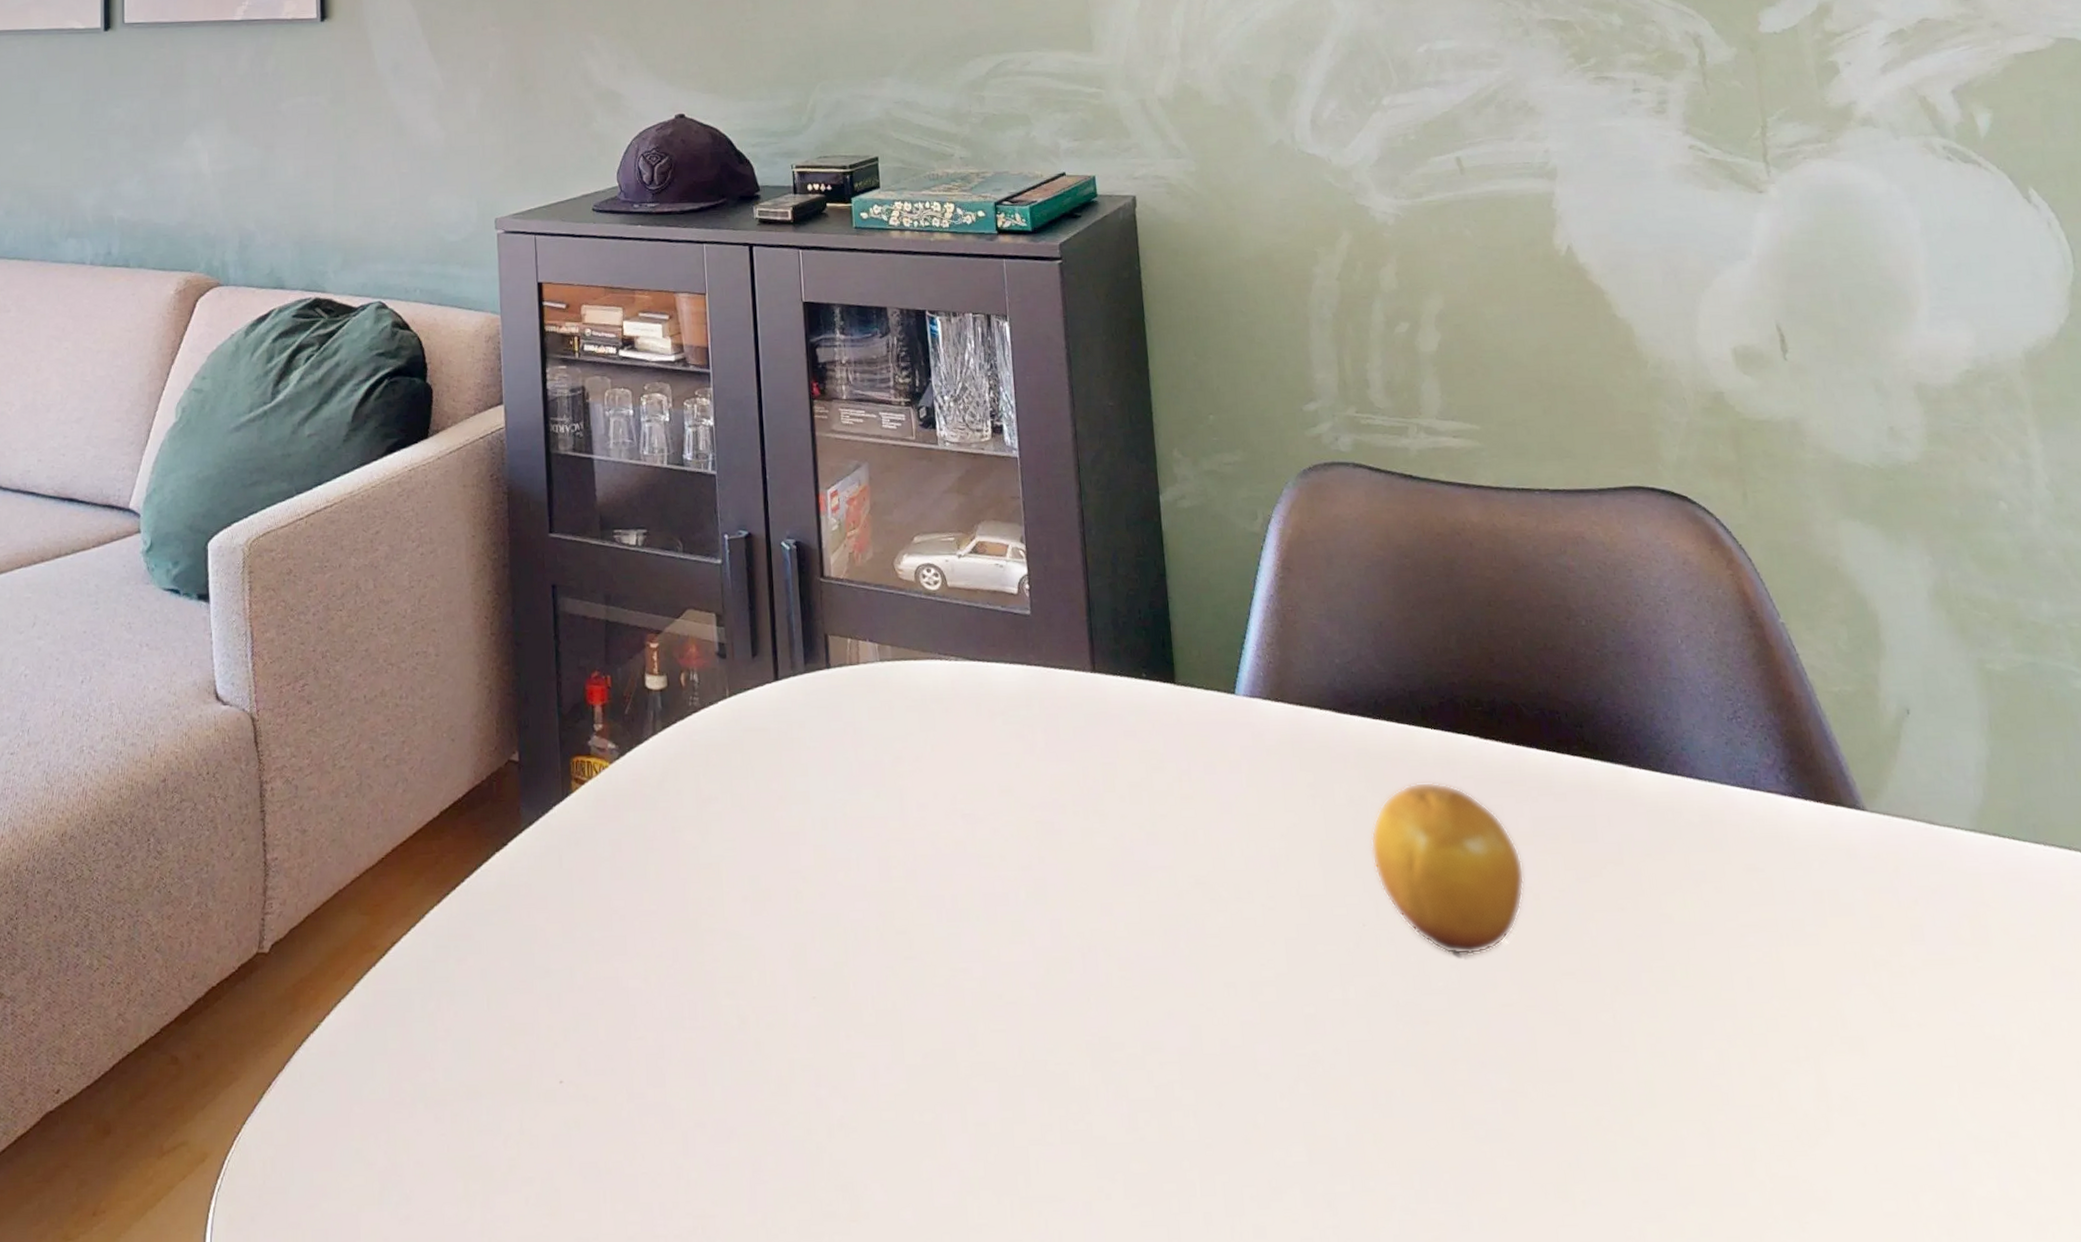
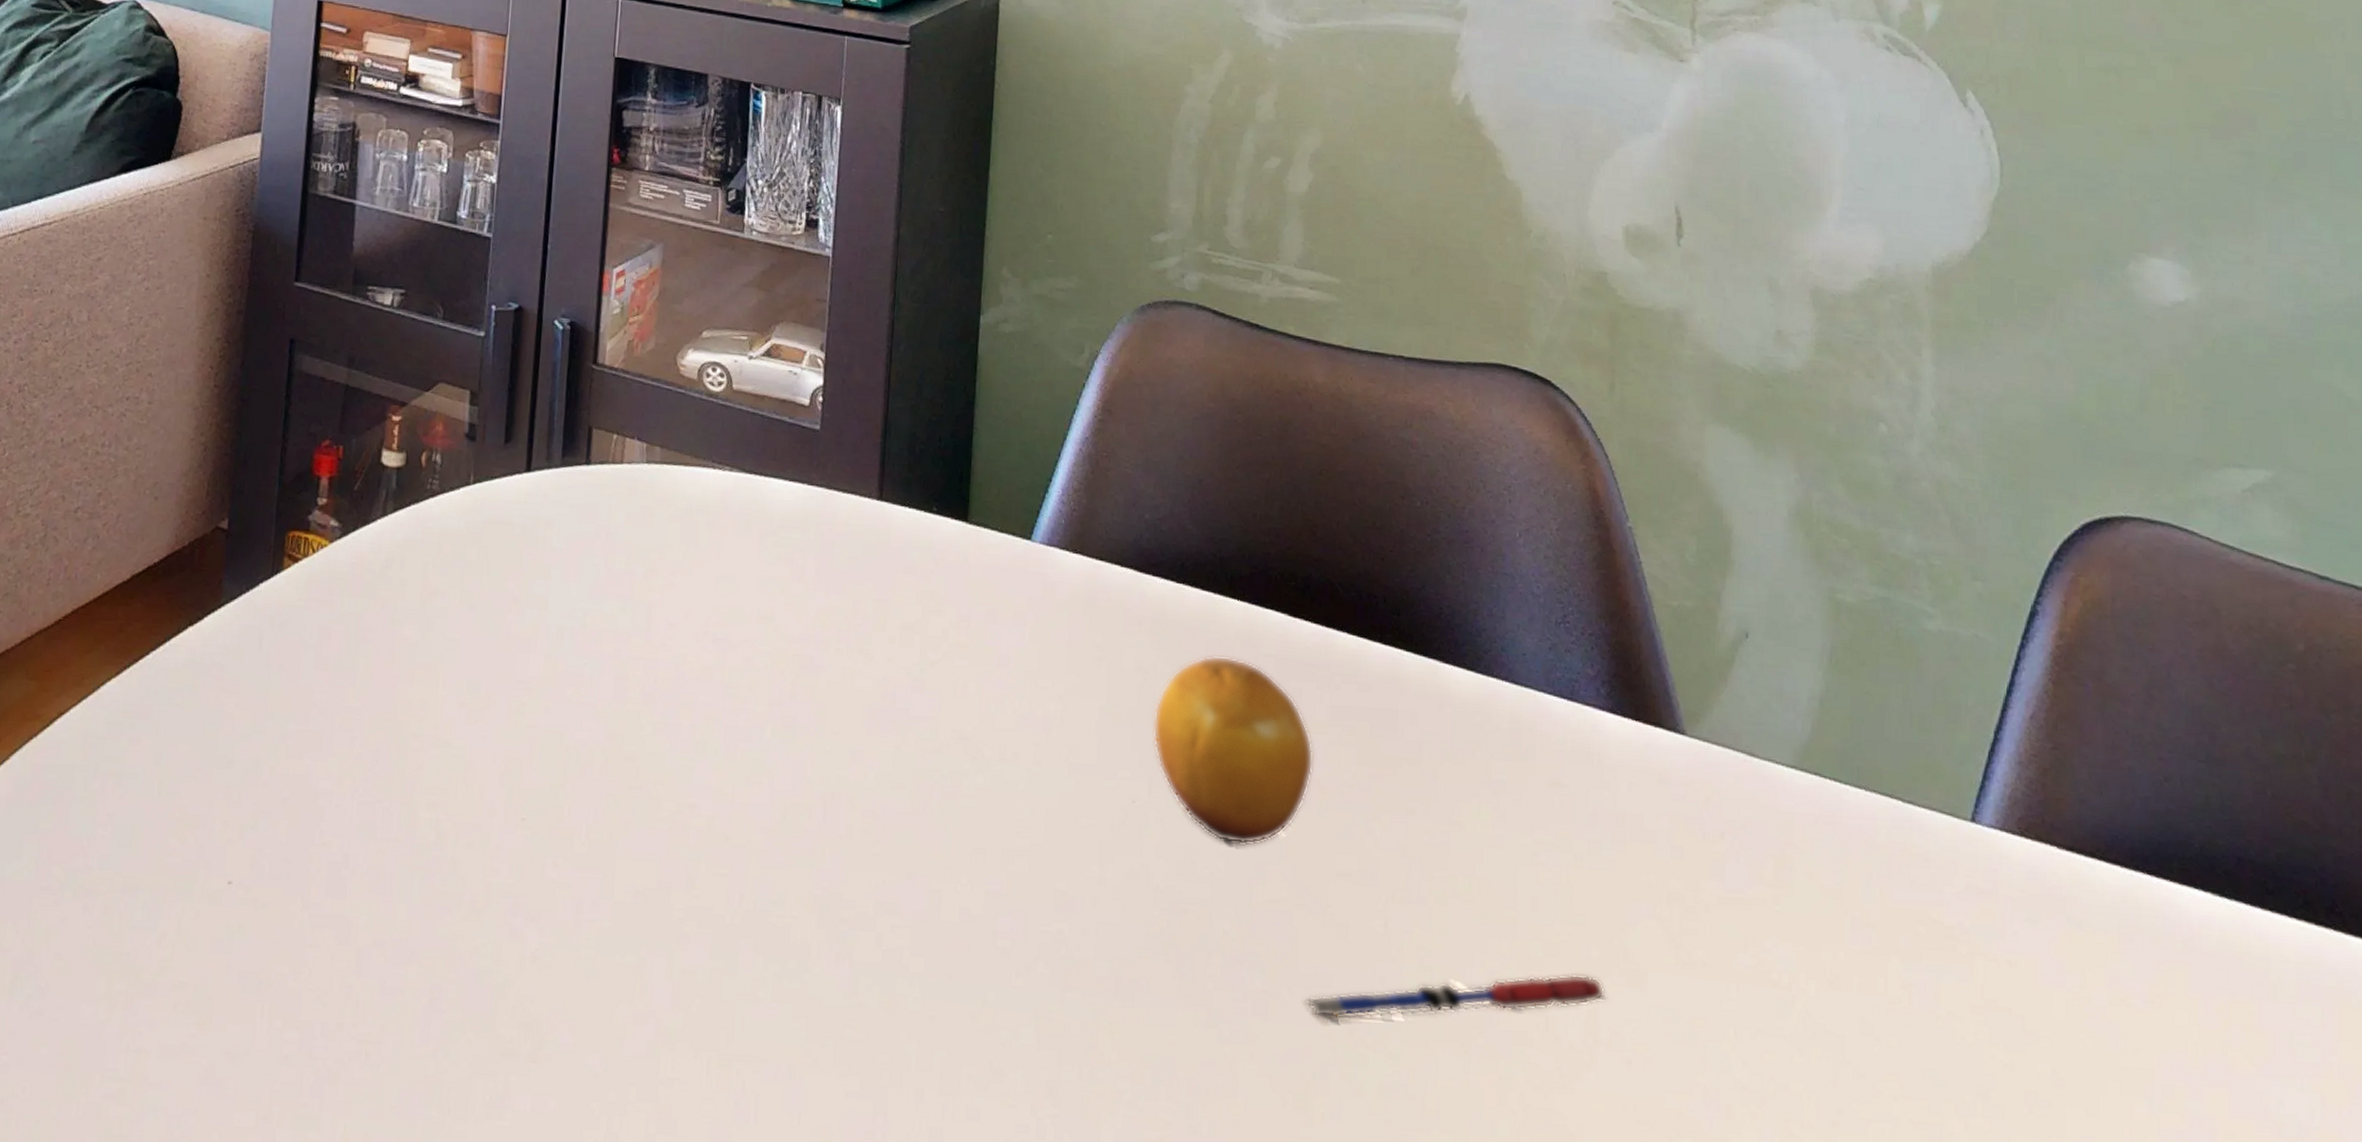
pen: none [1550,1045,1834,1112] -> present [1304,974,1608,1020]

